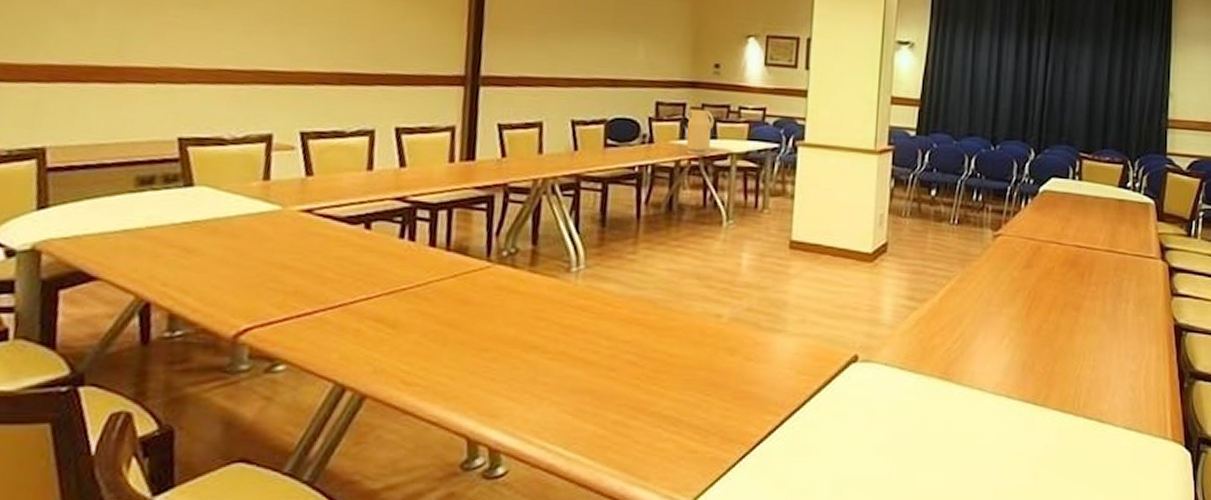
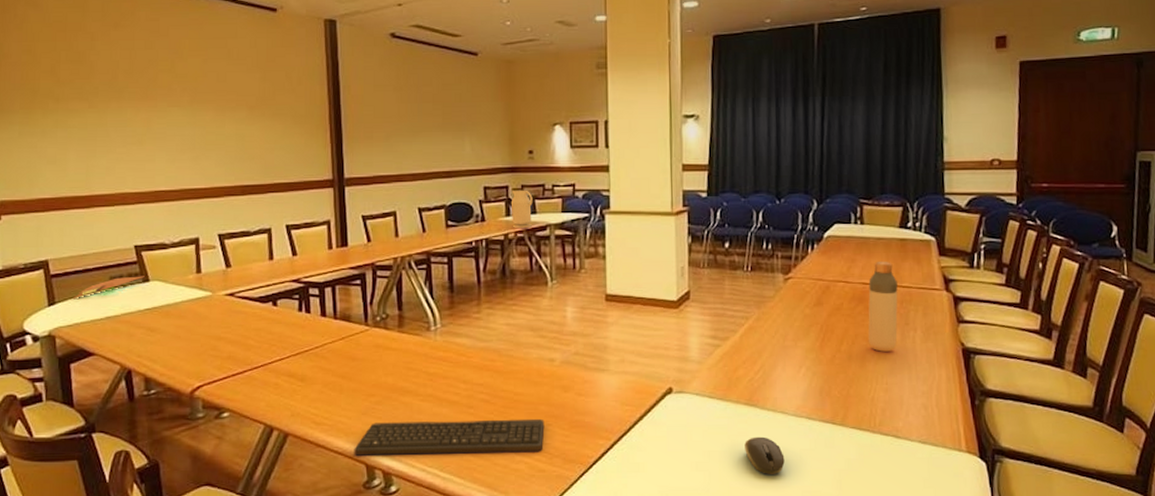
papers: none [75,178,188,202] -> present [72,276,145,298]
computer keyboard: none [452,385,703,428] -> present [354,418,545,456]
computer mouse: none [935,416,978,461] -> present [744,436,785,474]
bottle: none [1077,222,1113,324] -> present [867,261,898,352]

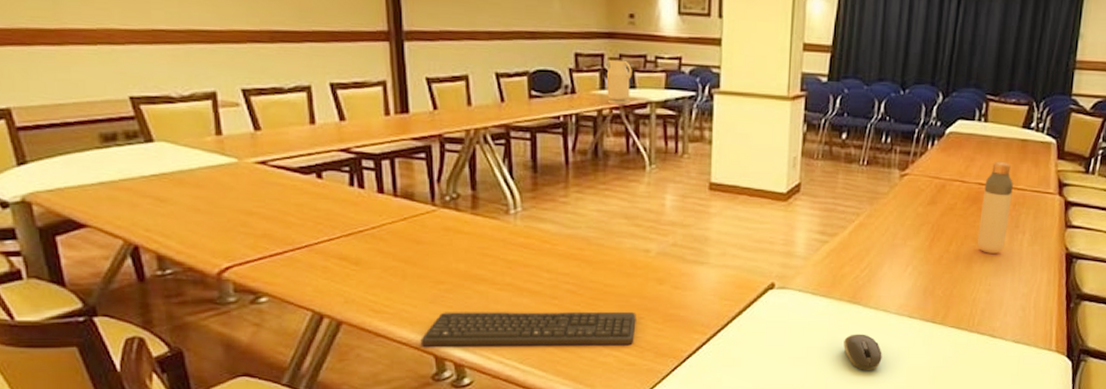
papers: present [72,276,145,298] -> none [50,134,147,158]

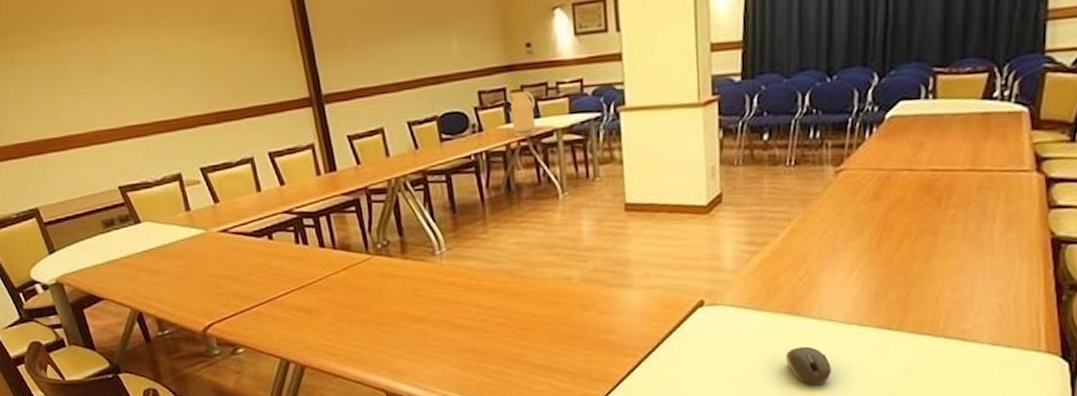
computer keyboard: present [420,311,636,346] -> none [371,339,566,384]
bottle: present [976,161,1013,254] -> none [934,141,975,248]

